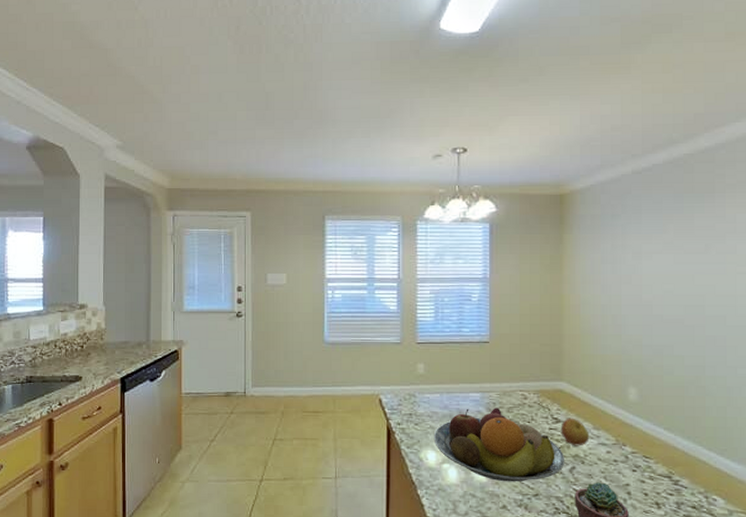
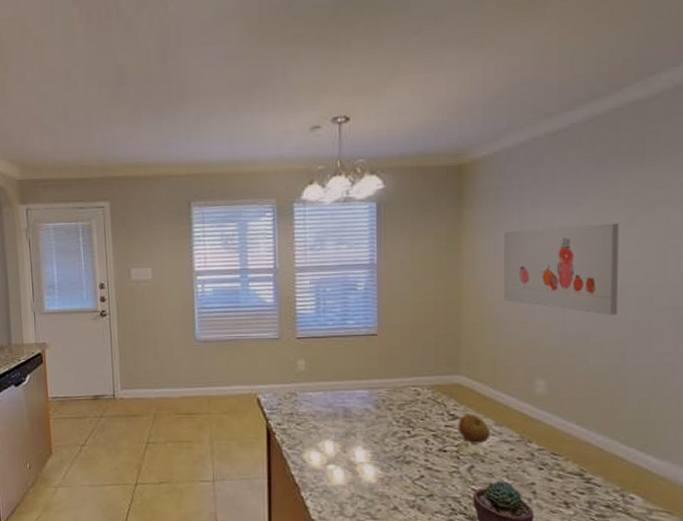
fruit bowl: present [433,407,566,482] -> none [317,405,463,483]
wall art: none [599,250,696,331] -> present [504,223,619,315]

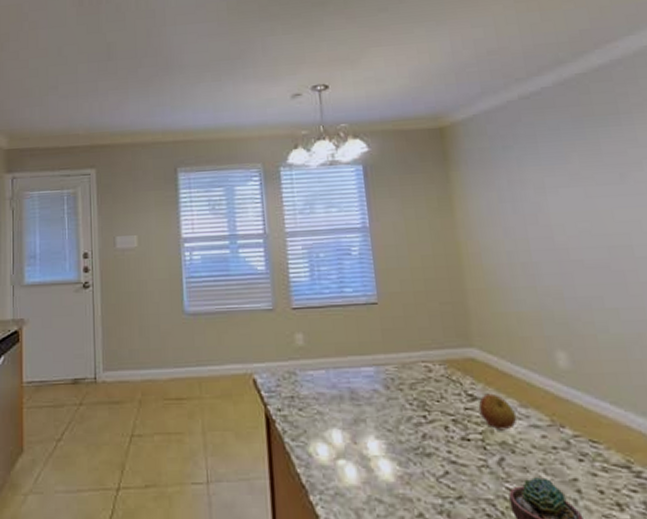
wall art: present [504,223,619,315] -> none [495,181,628,278]

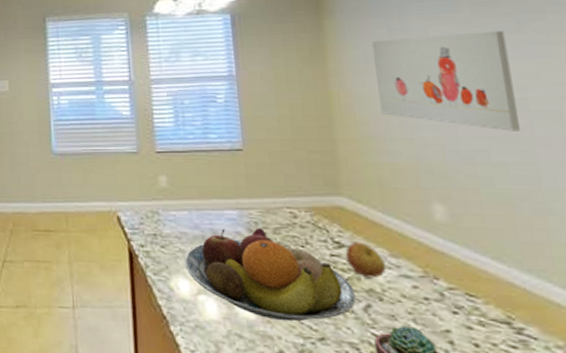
fruit bowl: none [322,384,491,481] -> present [184,228,357,322]
wall art: none [495,181,628,278] -> present [372,30,520,131]

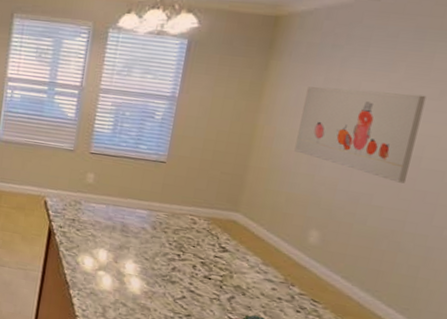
fruit bowl: present [184,228,357,322] -> none [93,223,226,302]
apple: present [345,241,387,279] -> none [226,249,257,279]

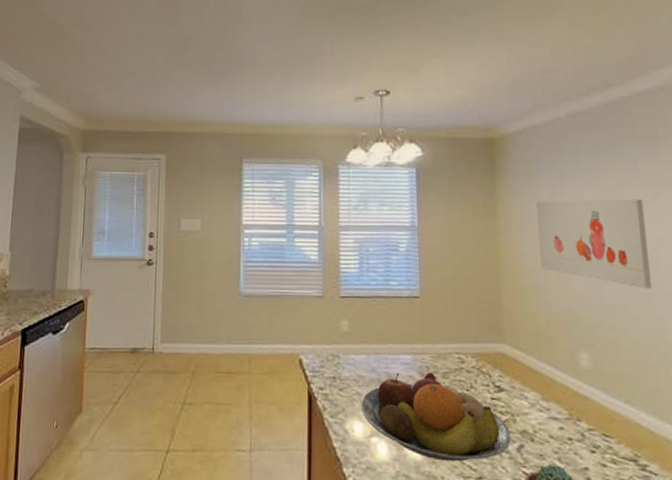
fruit bowl: none [93,223,226,302] -> present [360,372,512,462]

